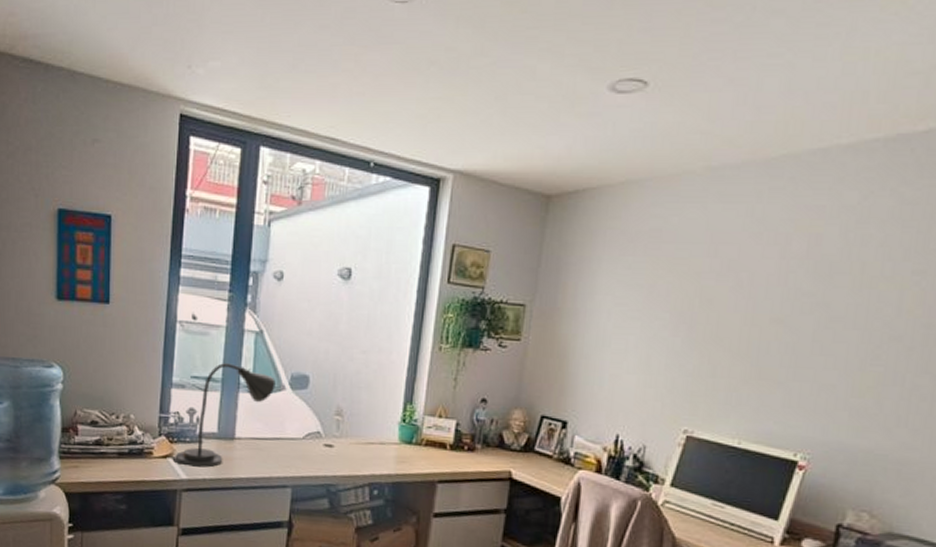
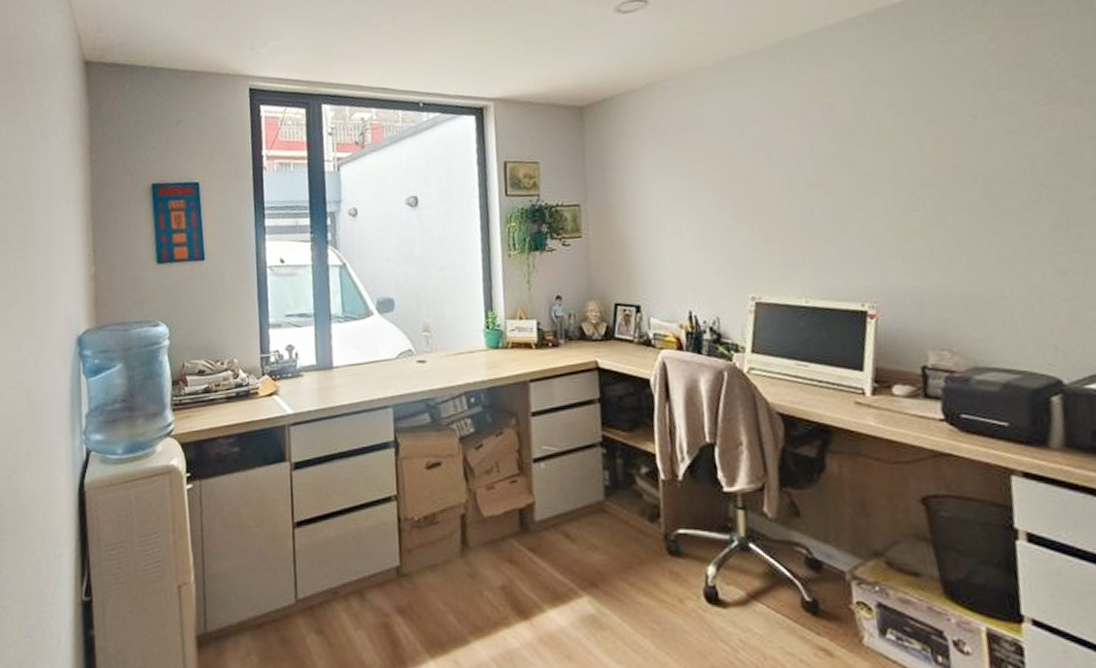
desk lamp: present [172,363,276,467] -> none [277,298,364,401]

